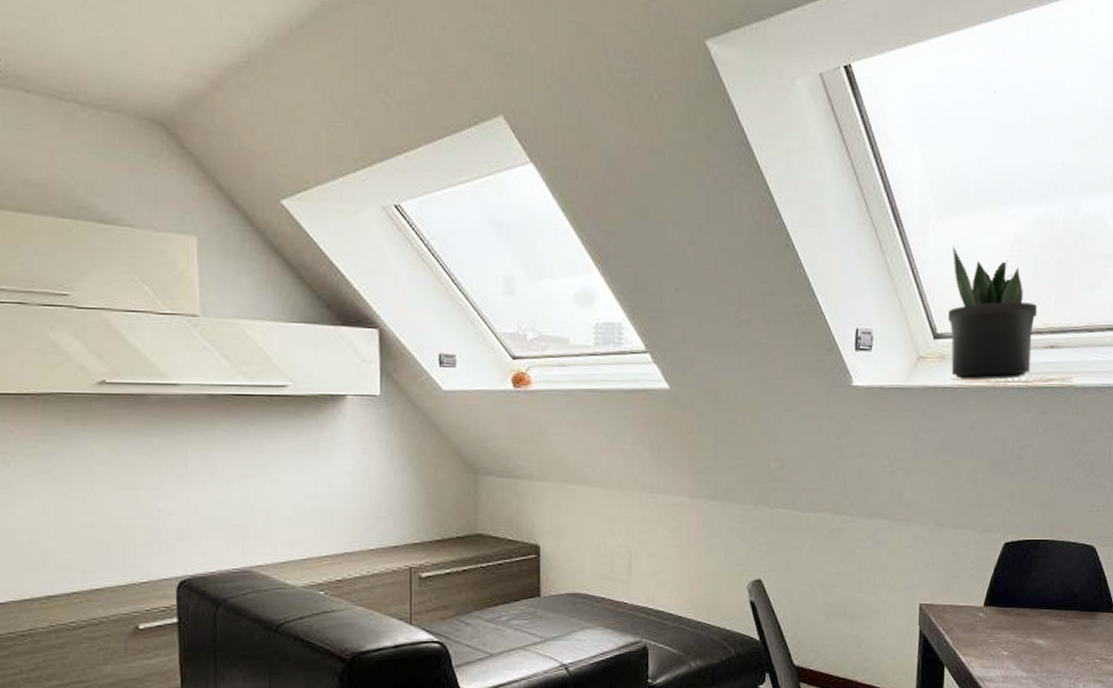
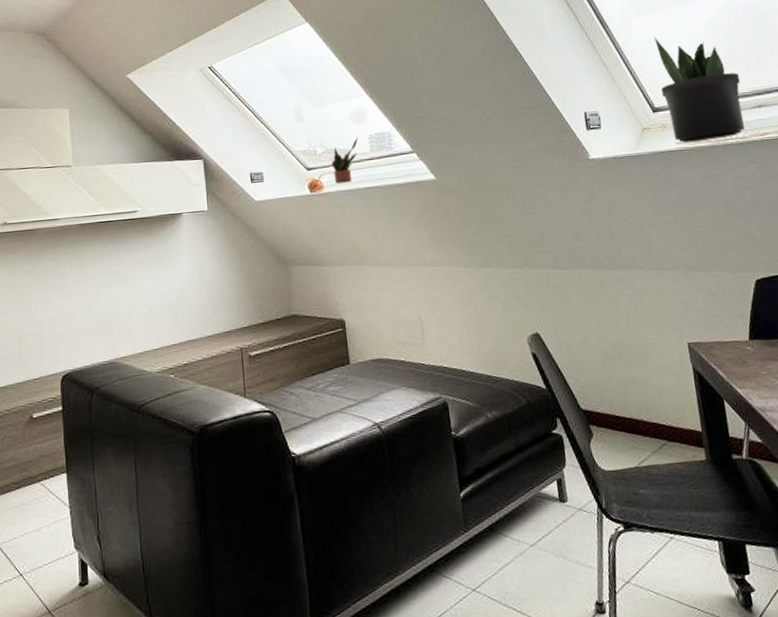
potted plant: none [544,324,580,380] -> present [331,137,358,184]

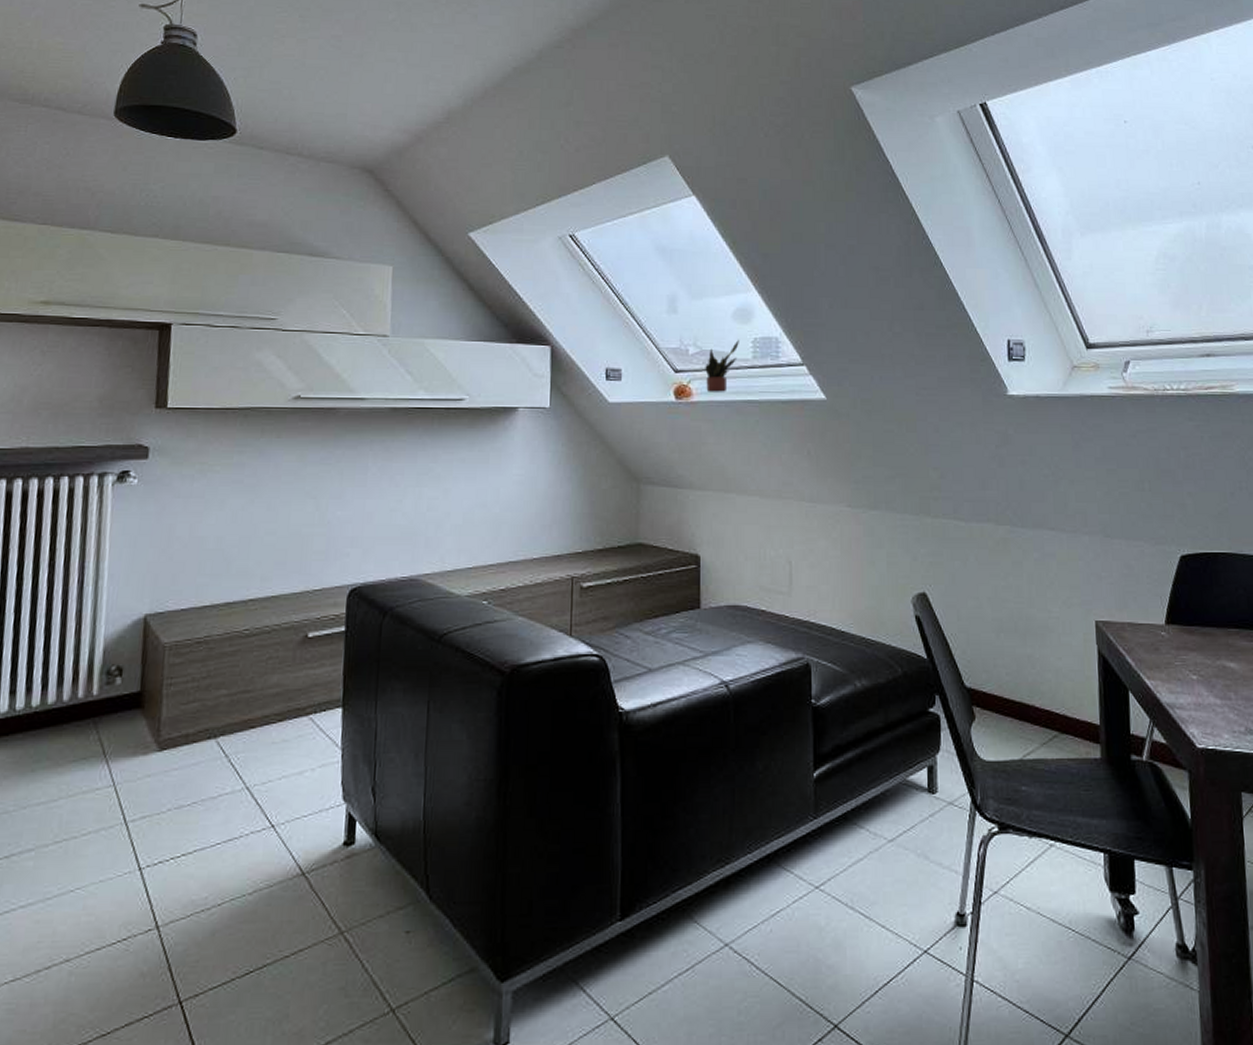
planter: present [654,37,745,144] -> none [1098,261,1190,389]

